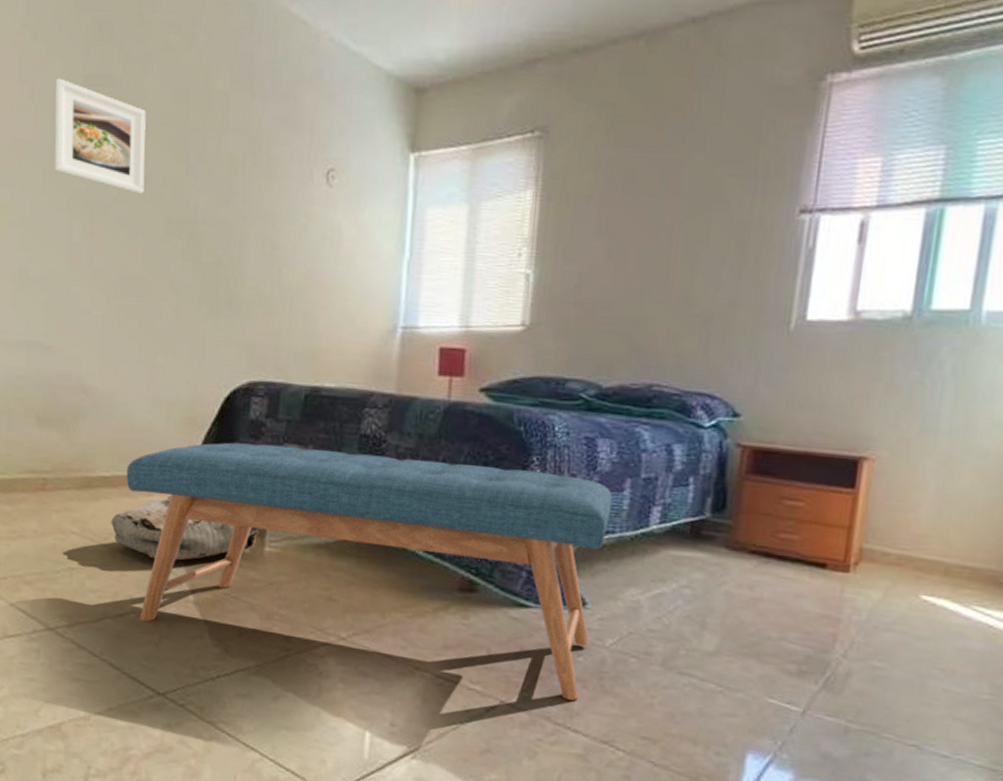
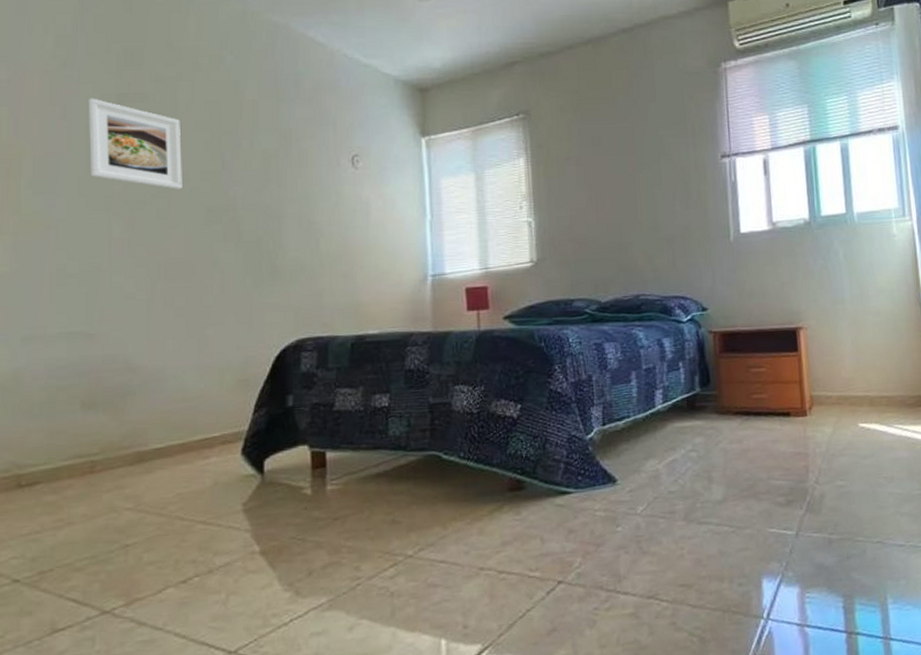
bag: present [111,494,261,561] -> none [167,454,321,518]
bench: present [126,442,613,701] -> none [181,376,624,583]

